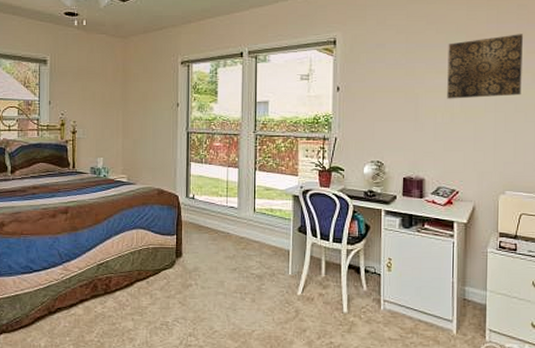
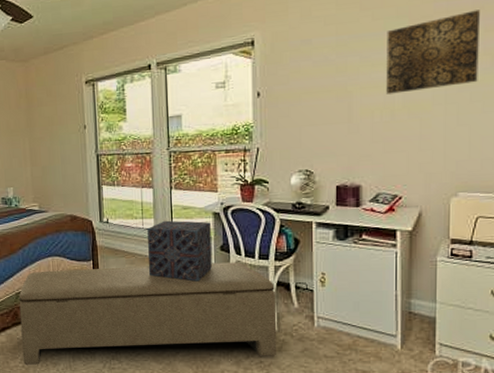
bench: none [99,243,347,340] -> present [18,262,277,365]
decorative box: none [231,200,290,261] -> present [147,220,212,282]

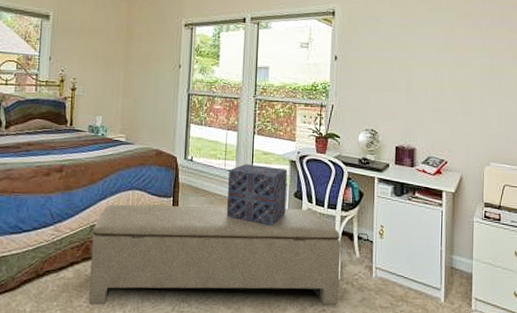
wall art: present [386,10,480,94] -> none [437,14,506,73]

